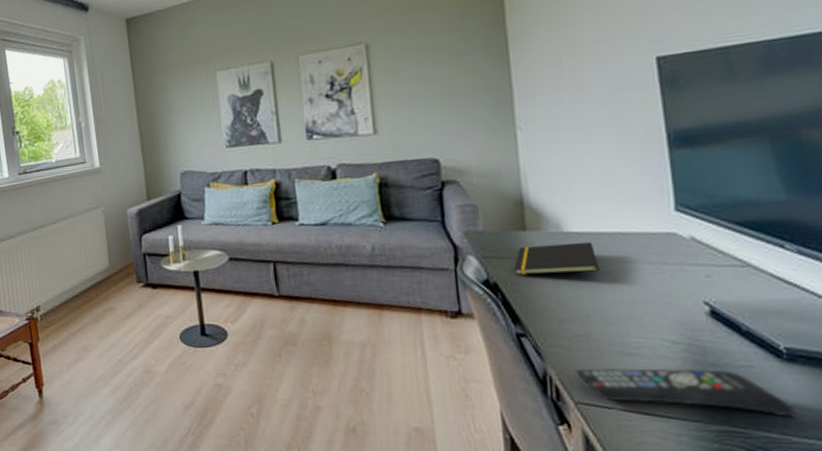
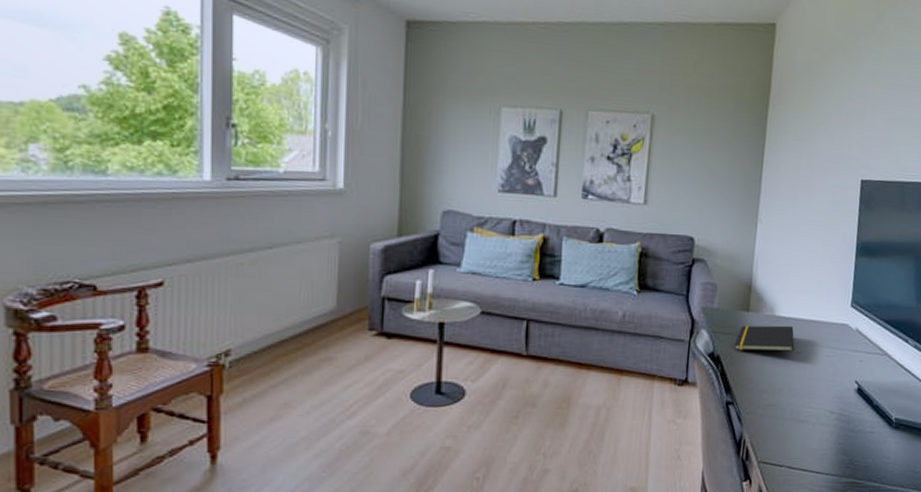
remote control: present [574,367,799,417] -> none [762,432,894,471]

